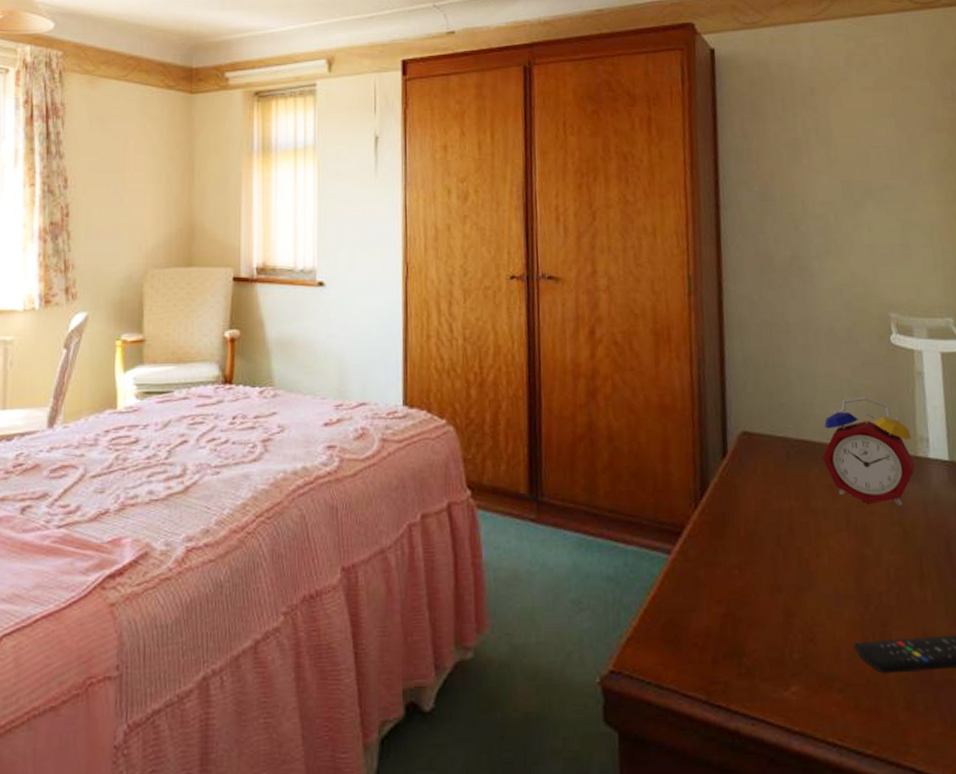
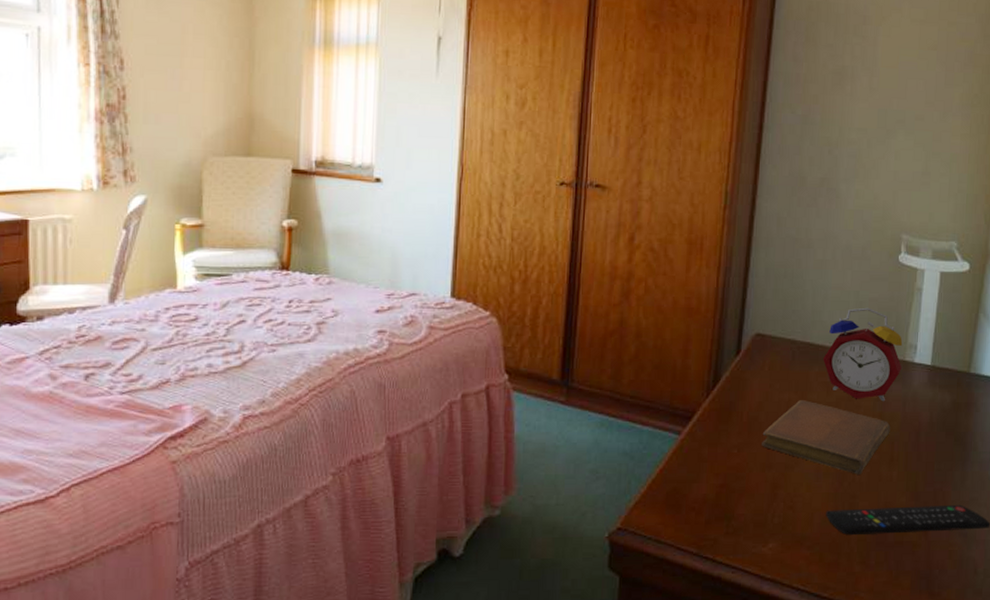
notebook: none [765,508,915,596] -> present [762,400,891,474]

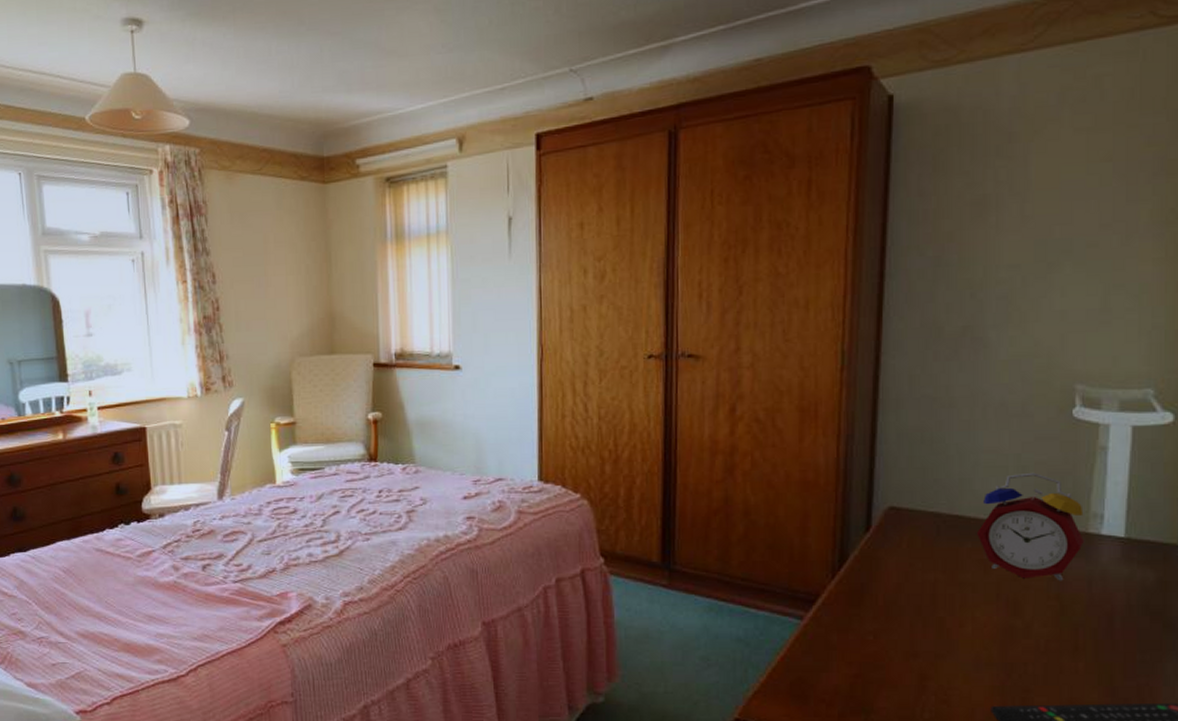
notebook: present [762,400,891,474] -> none [903,581,1072,665]

